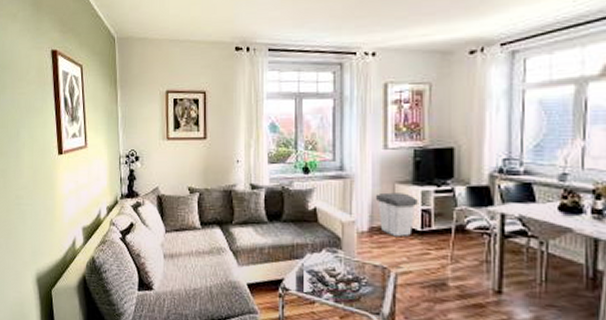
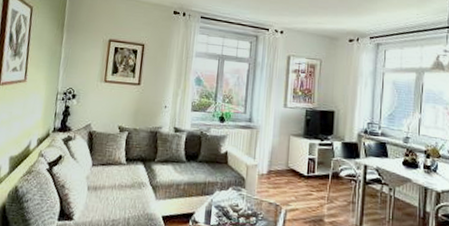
trash can: present [375,192,418,237] -> none [274,142,306,180]

